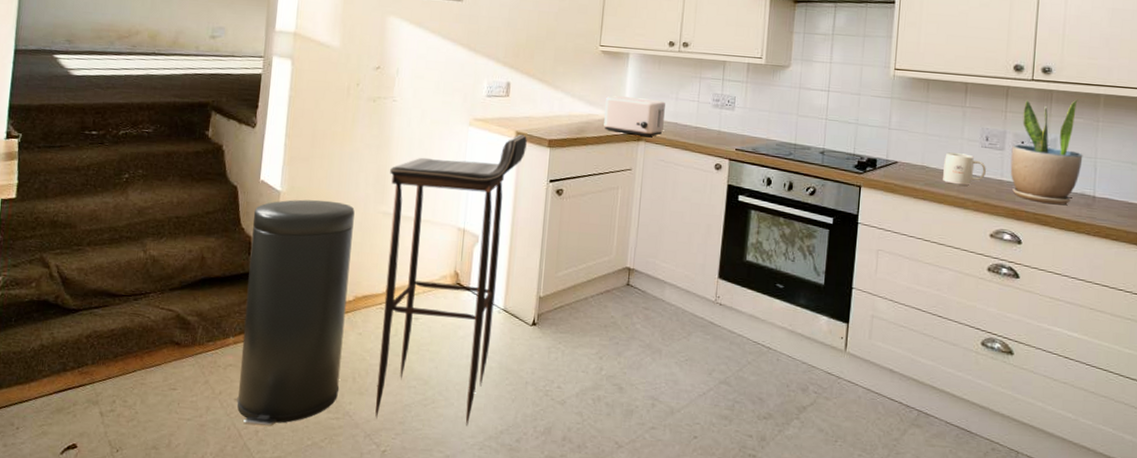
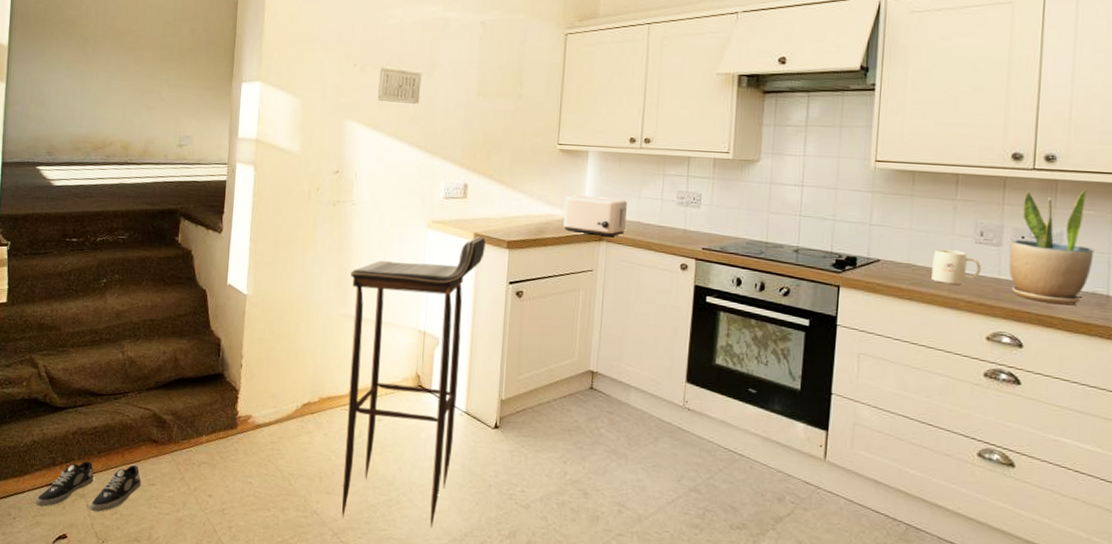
shoe: none [42,365,162,419] -> present [35,461,142,512]
pedal bin: present [237,199,355,427] -> none [211,302,318,523]

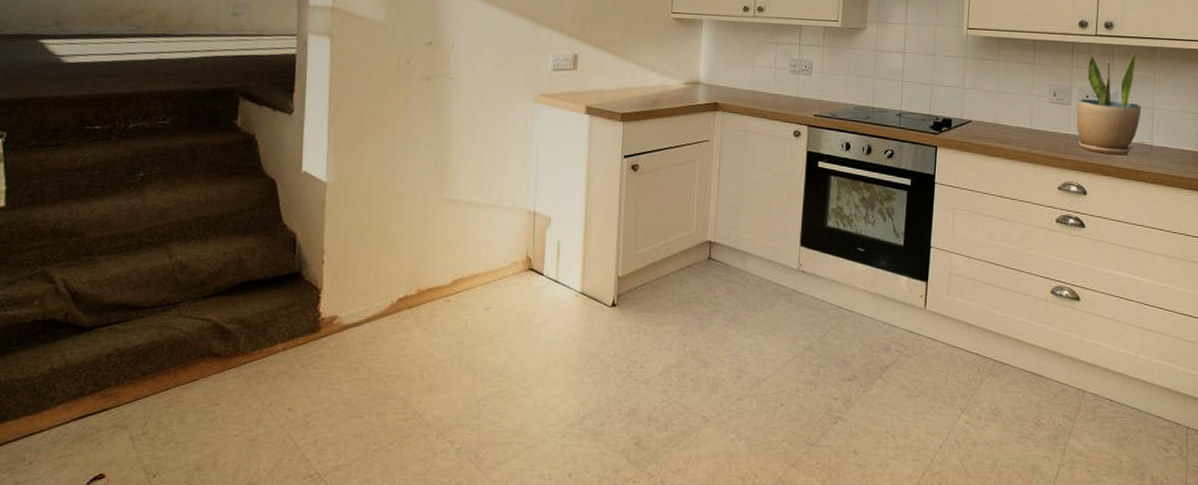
shoe: present [35,461,142,512] -> none [59,385,202,445]
bar stool: present [342,235,486,528] -> none [447,108,598,416]
toaster: present [563,194,627,237] -> none [679,64,742,107]
mug: present [931,249,982,285] -> none [1014,109,1055,141]

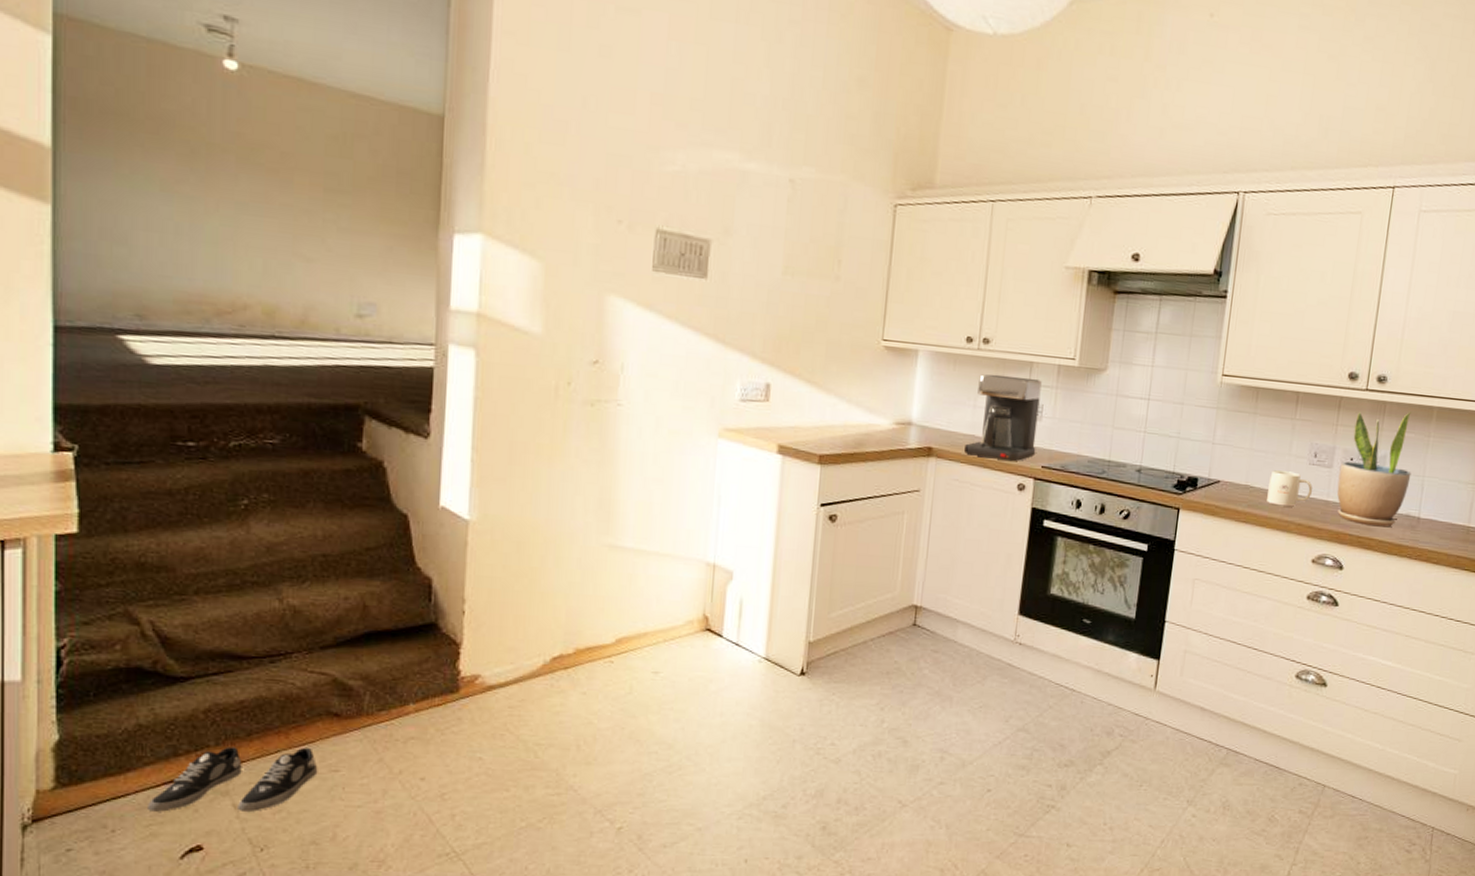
shoe: none [59,385,202,445] -> present [148,747,318,812]
coffee maker: none [746,37,810,112] -> present [964,374,1042,462]
mug: none [1014,109,1055,141] -> present [1267,470,1313,507]

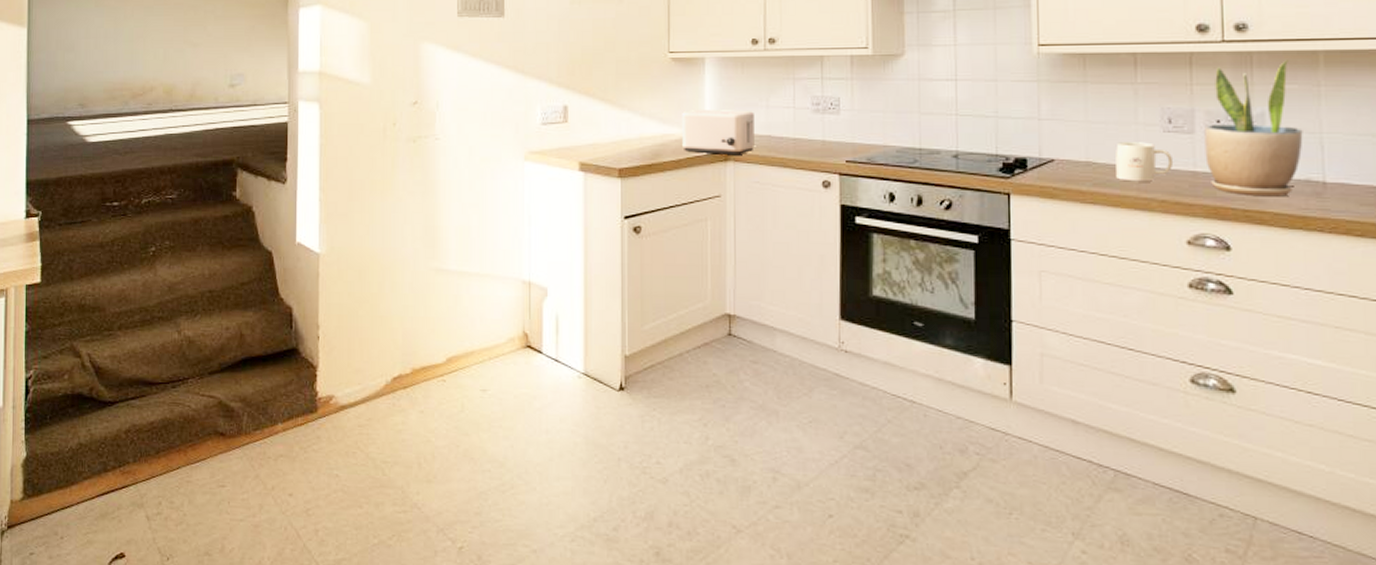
shoe: present [148,747,318,812] -> none [86,463,209,523]
toaster: none [887,401,961,452] -> present [682,109,754,156]
coffee maker: present [964,374,1042,462] -> none [762,72,838,159]

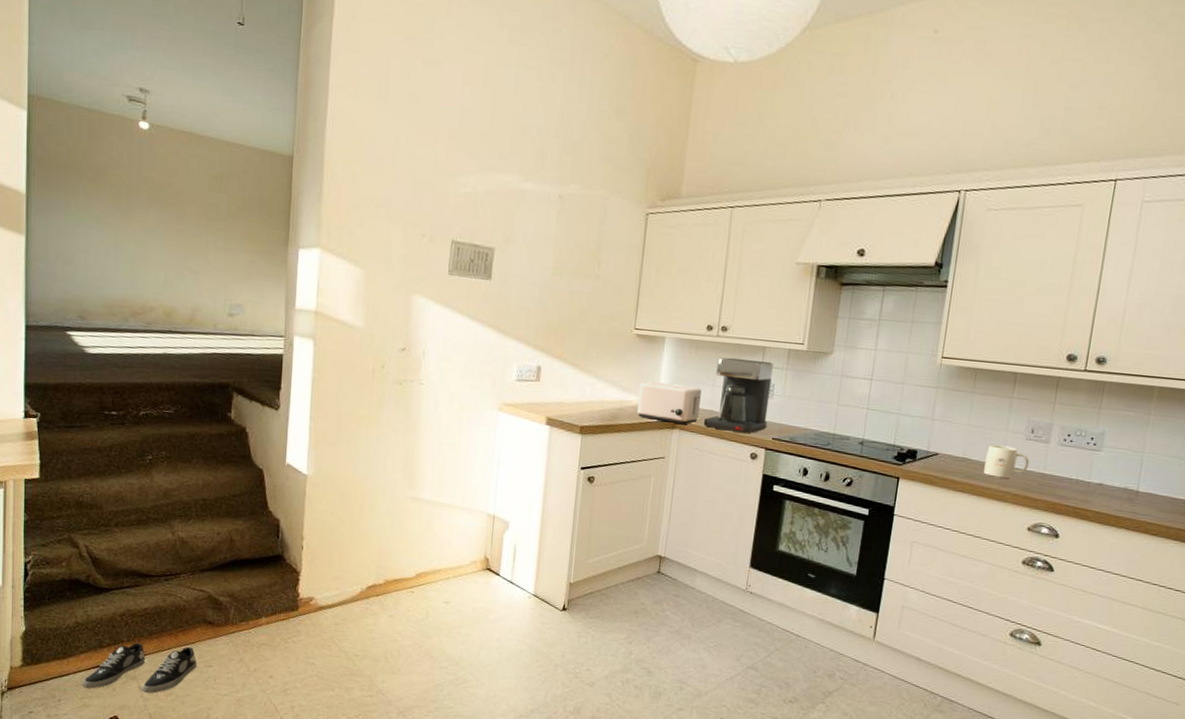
shoe: none [86,463,209,523] -> present [82,643,197,693]
coffee maker: none [762,72,838,159] -> present [704,357,774,434]
potted plant: present [1204,60,1303,197] -> none [1053,391,1131,500]

